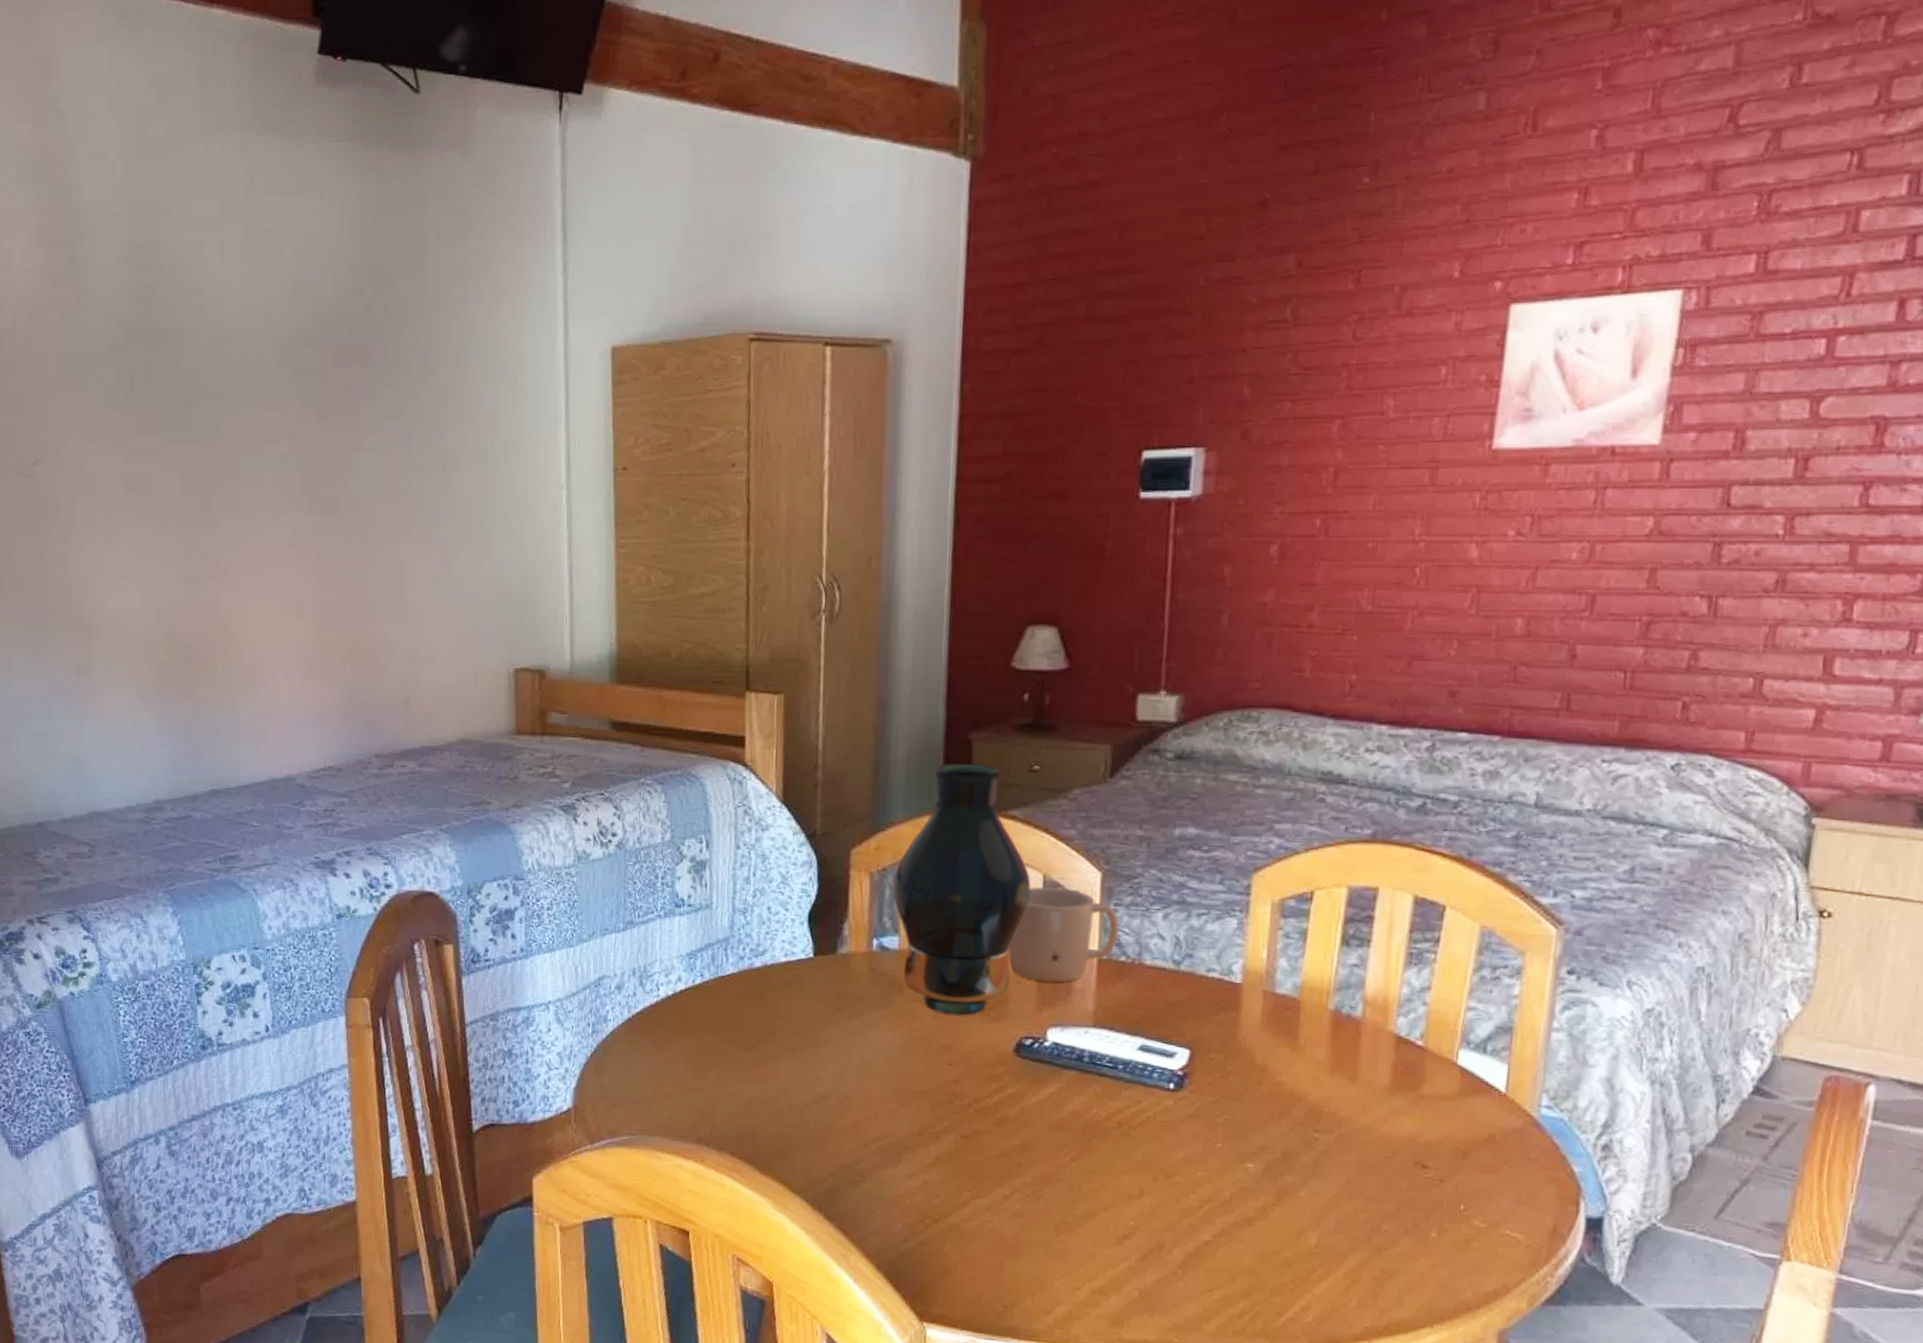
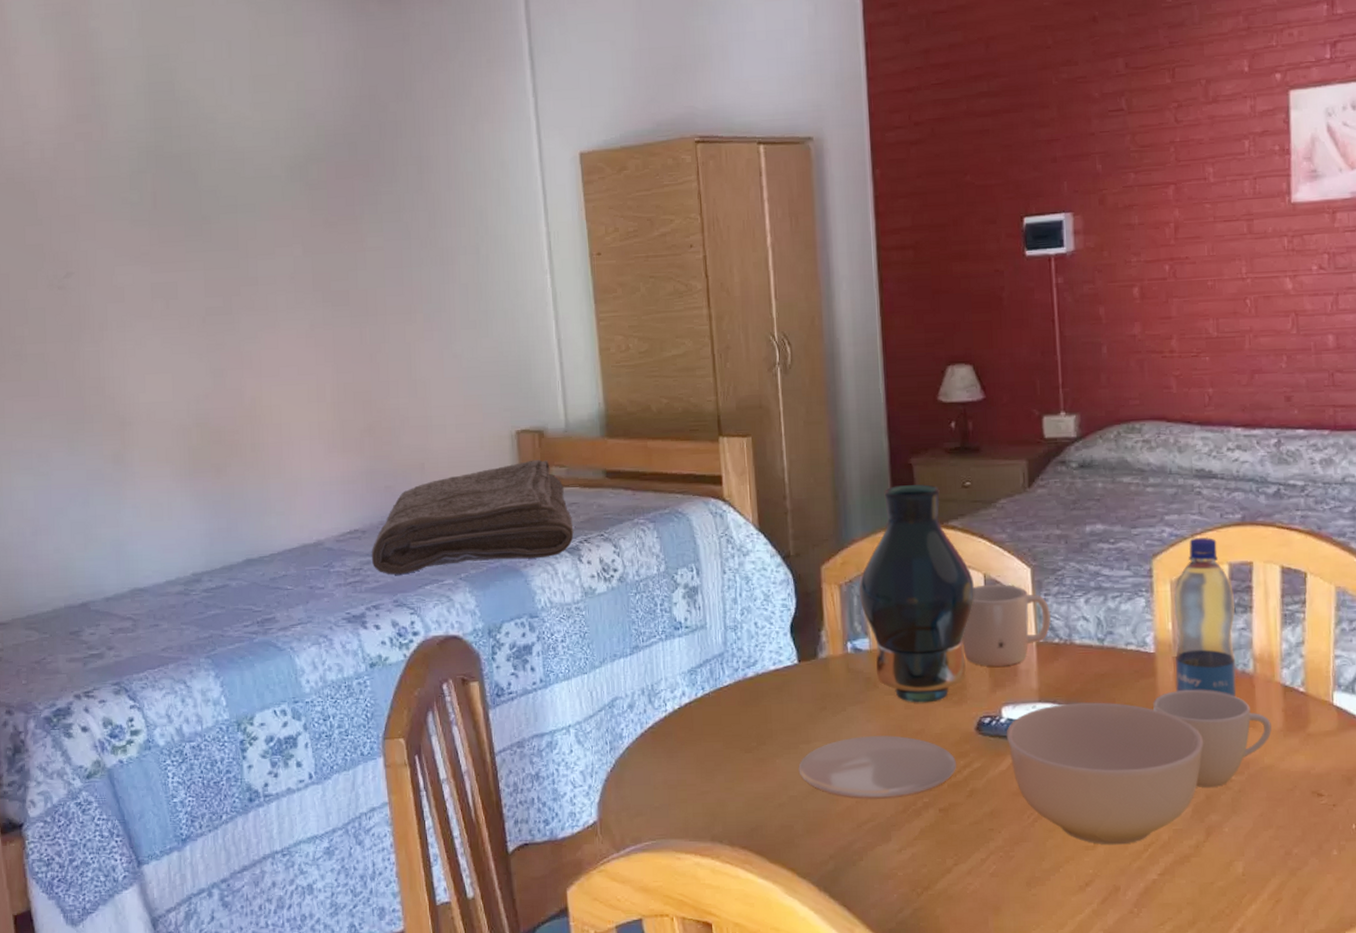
towel: none [345,703,571,820] -> present [371,459,574,575]
plate: none [802,1045,988,1119] -> present [798,735,957,800]
bowl: none [1049,1031,1288,1198] -> present [1006,702,1203,845]
cup: none [1230,1029,1375,1145] -> present [1152,689,1272,787]
bottle: none [1262,853,1350,1043] -> present [1174,538,1237,696]

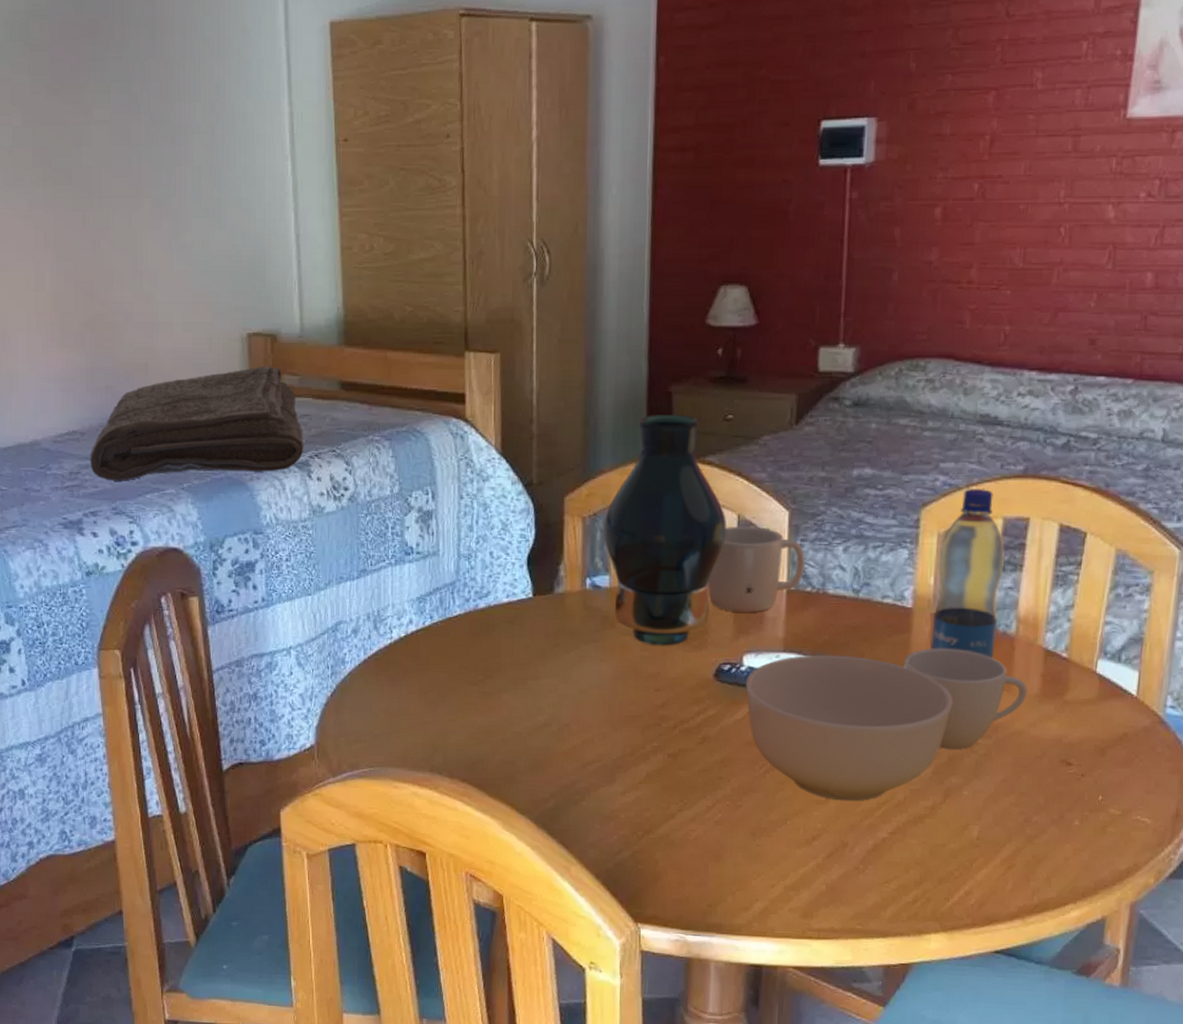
plate: present [798,735,957,800] -> none [525,676,691,741]

